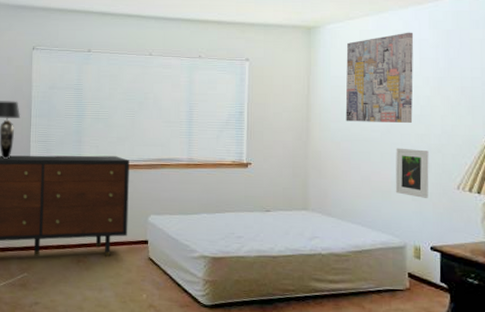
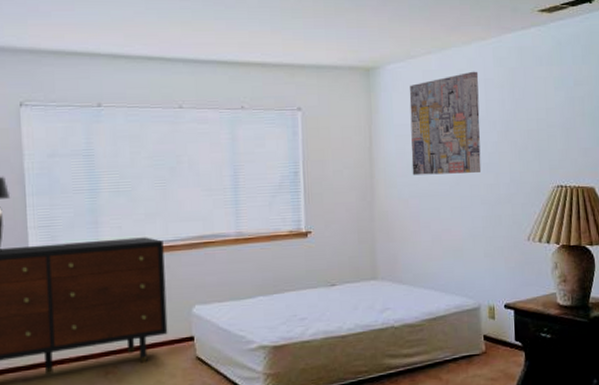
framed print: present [395,148,429,198] -> none [465,200,500,254]

